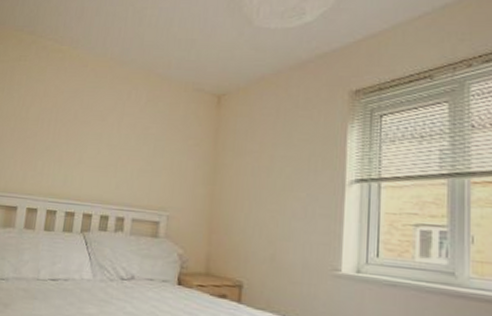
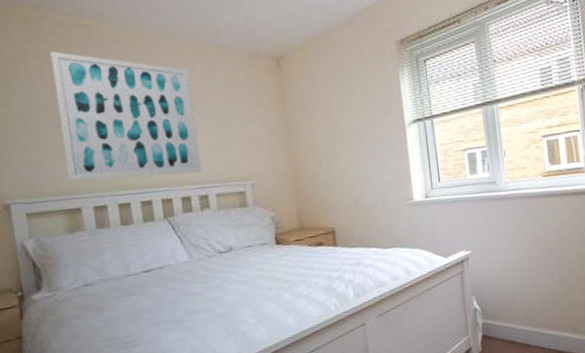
wall art: none [15,69,136,195] -> present [50,51,202,181]

